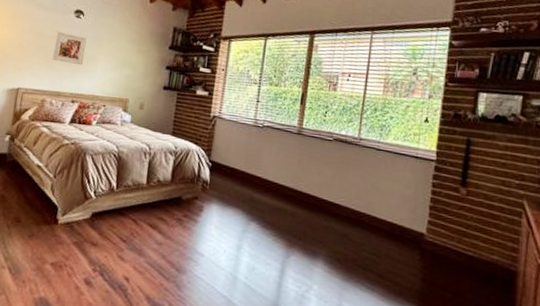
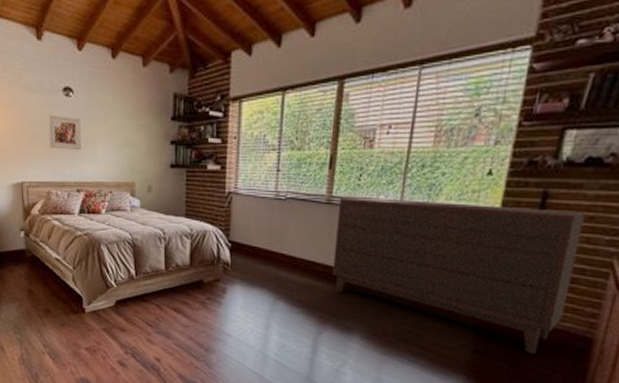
dresser: none [301,129,498,285] -> present [332,197,584,354]

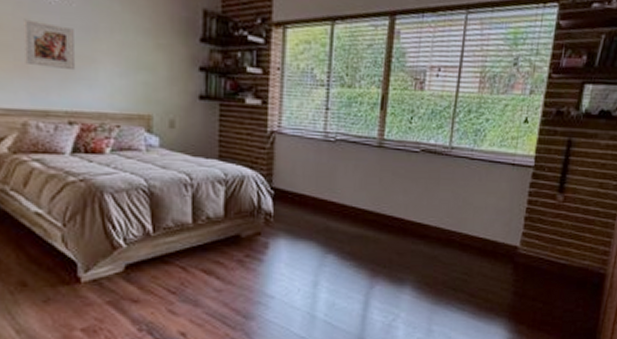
dresser: present [332,197,584,354] -> none [384,140,598,292]

